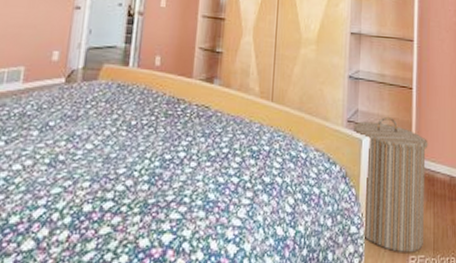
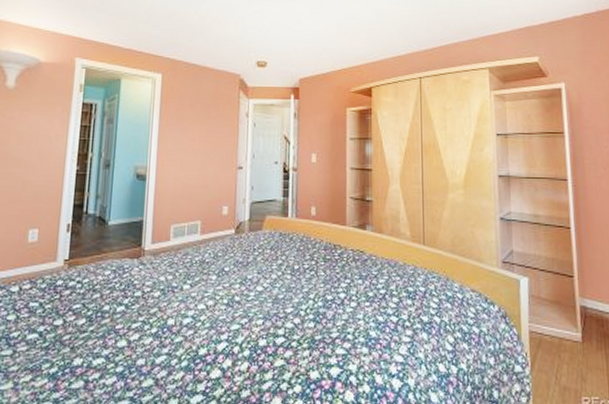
laundry hamper: present [351,117,428,253] -> none [507,258,597,394]

